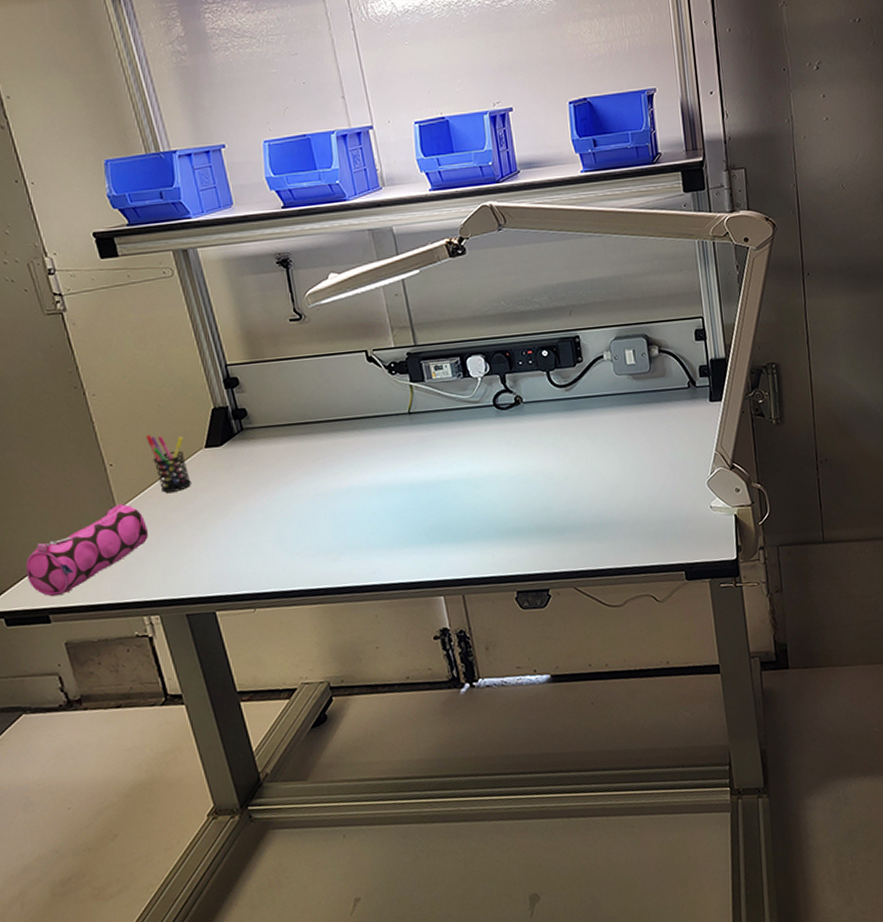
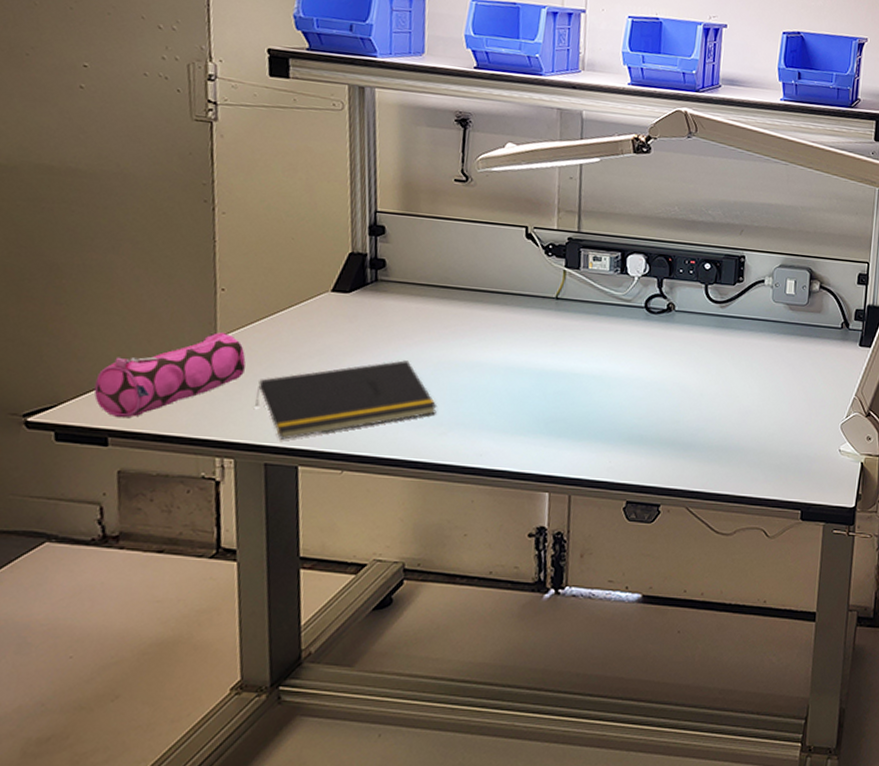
pen holder: present [146,434,191,493] -> none [269,265,310,331]
notepad: none [163,498,325,591] -> present [255,360,437,440]

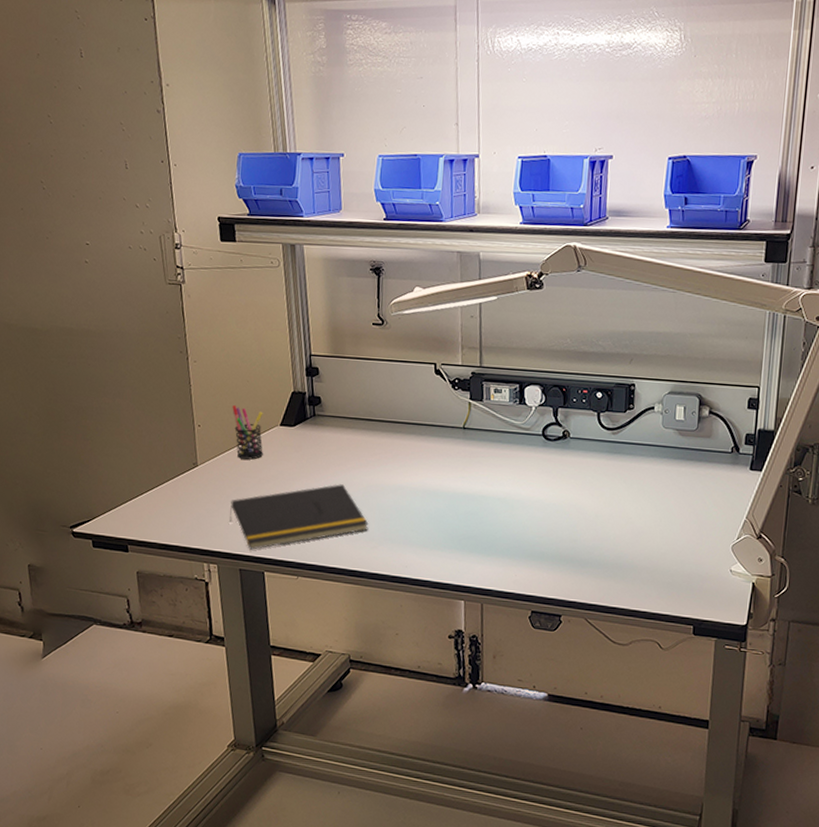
pencil case: present [94,331,246,419] -> none [115,460,221,531]
pen holder: none [269,265,310,331] -> present [232,404,263,460]

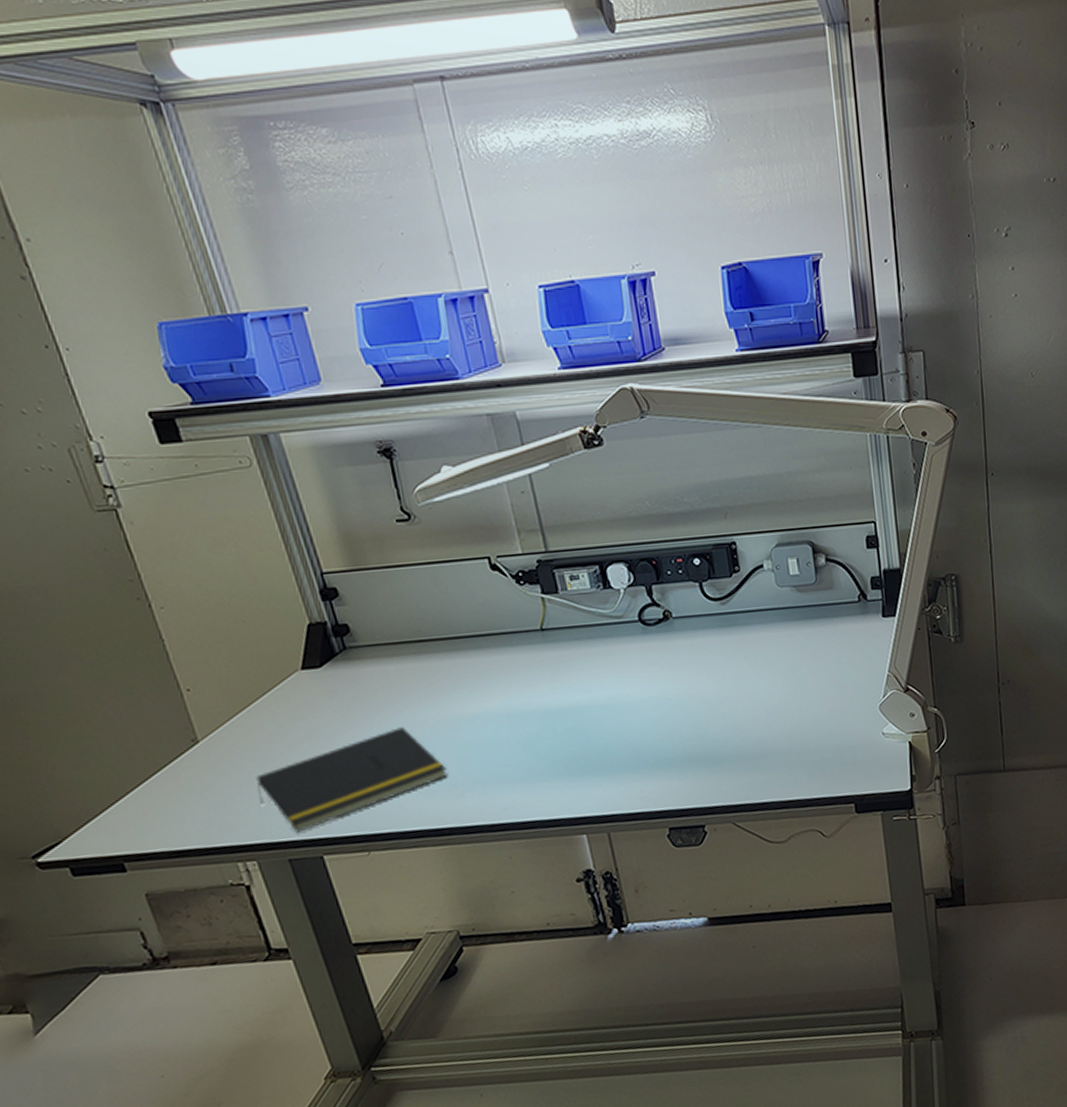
pen holder: present [232,404,263,460] -> none [229,654,287,722]

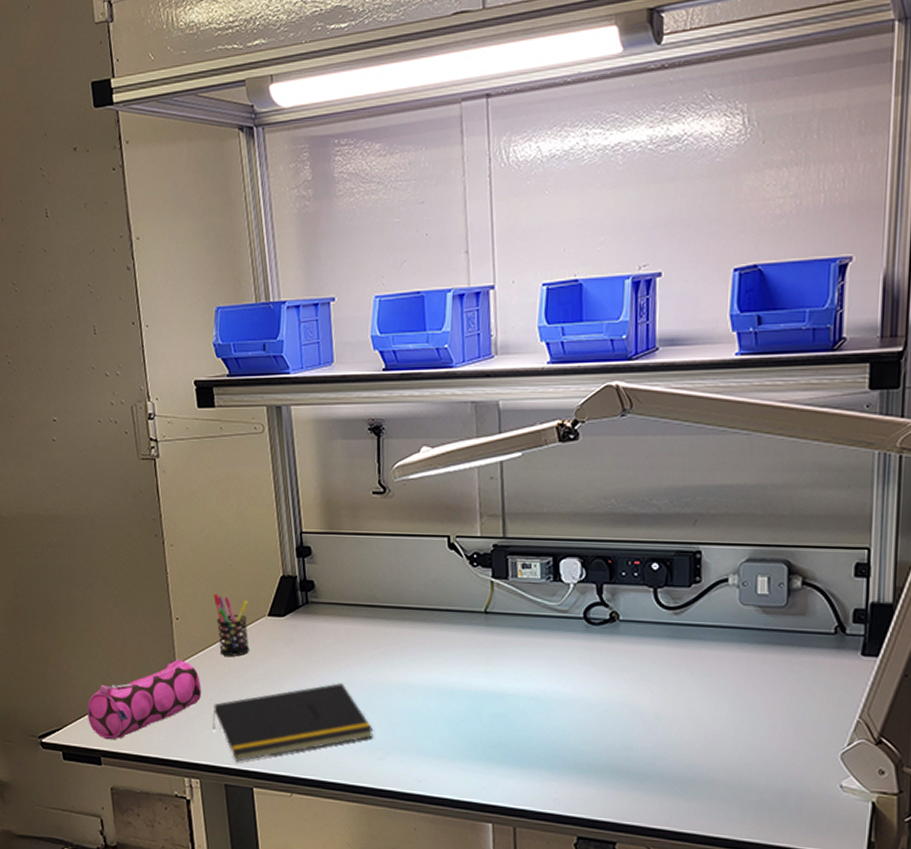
pencil case: none [91,734,239,843] -> present [87,659,202,740]
pen holder: none [229,654,287,722] -> present [213,593,249,657]

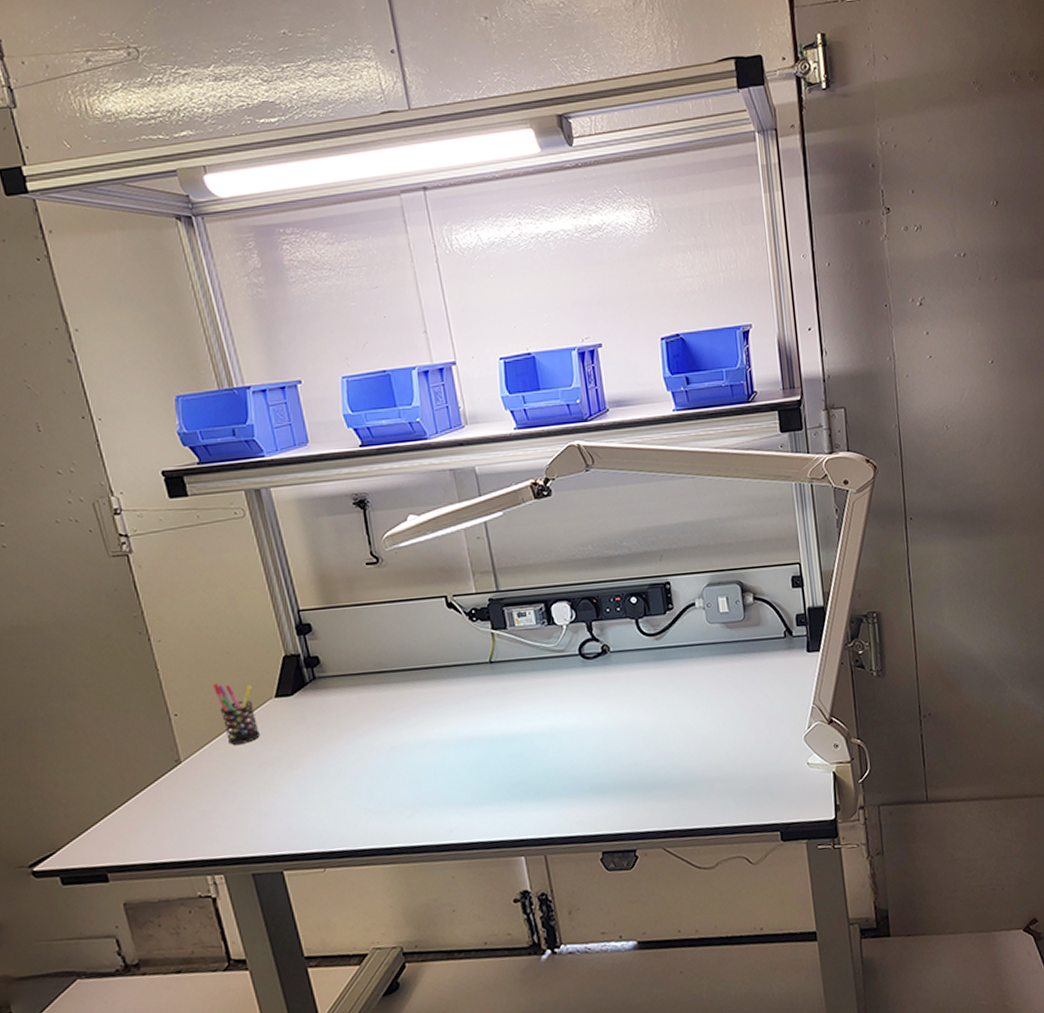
pencil case: present [87,659,202,740] -> none [83,755,214,855]
notepad: present [213,683,374,762] -> none [229,751,400,849]

